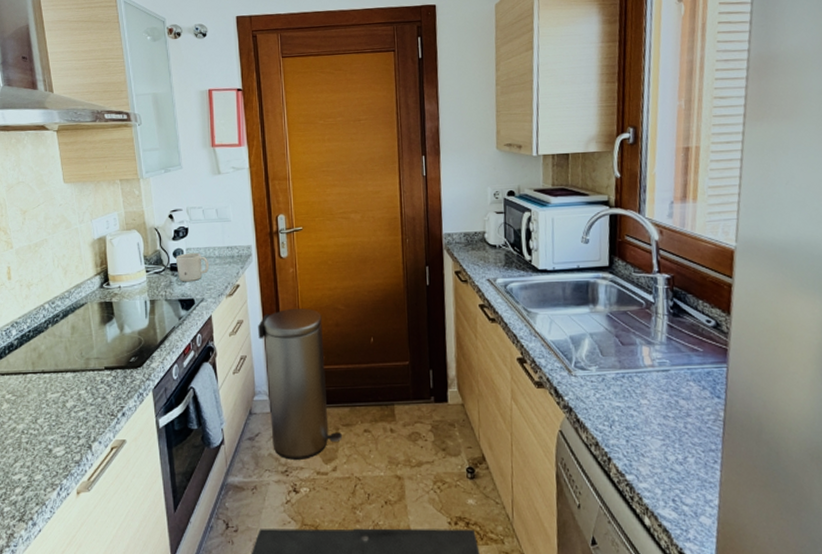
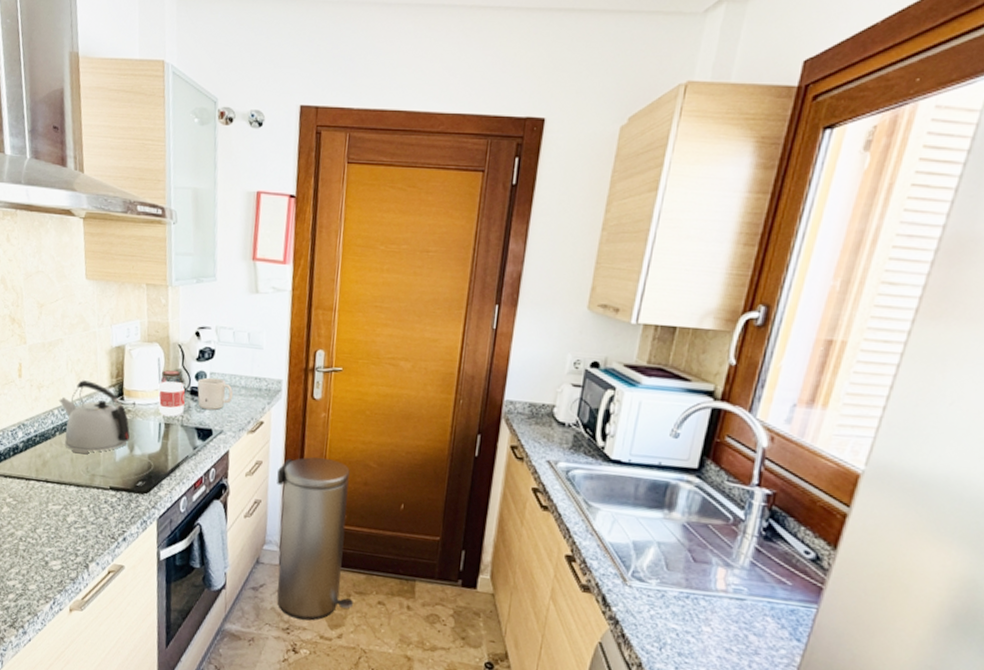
kettle: none [48,273,118,341] -> present [58,380,130,455]
jar: none [140,251,166,294] -> present [158,369,186,417]

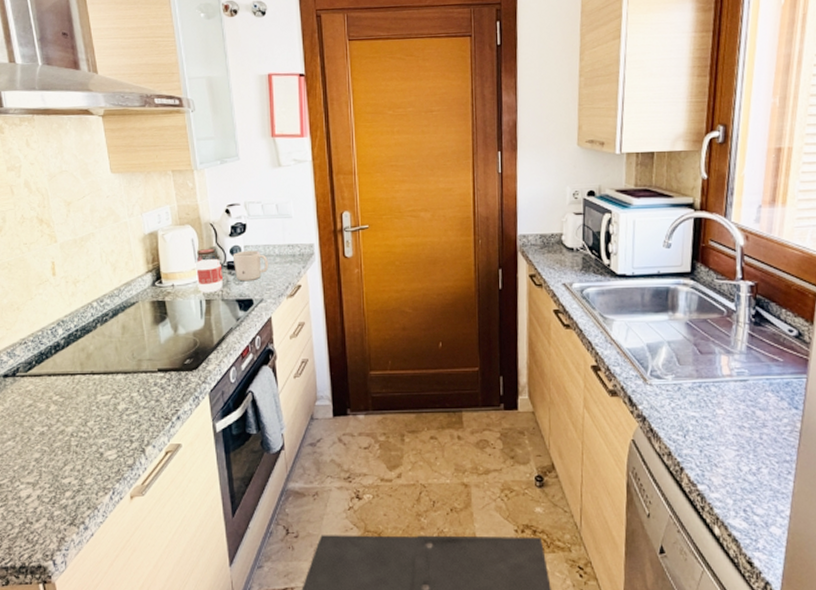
kettle: present [58,380,130,455] -> none [96,269,172,342]
pedal bin: present [277,457,353,621] -> none [320,310,407,466]

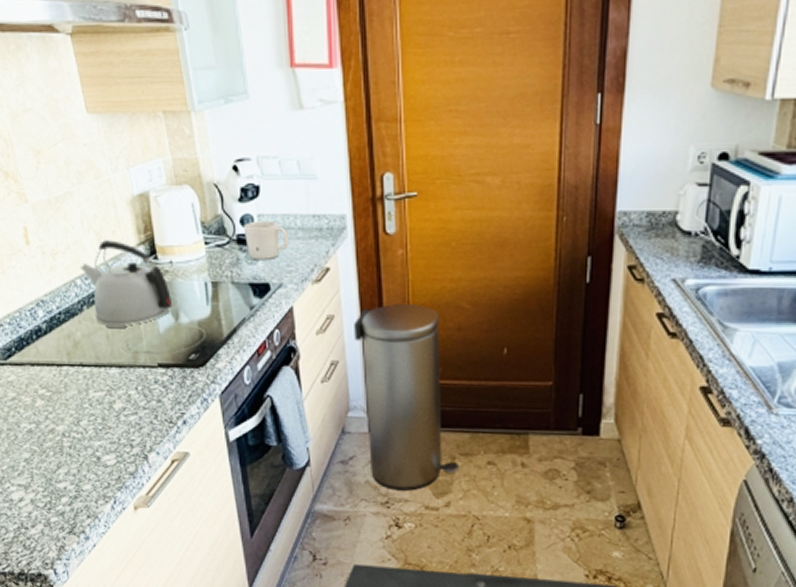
kettle: none [96,269,172,342] -> present [79,240,172,329]
jar: present [195,248,223,293] -> none [197,216,232,274]
pedal bin: none [320,310,407,466] -> present [354,303,459,491]

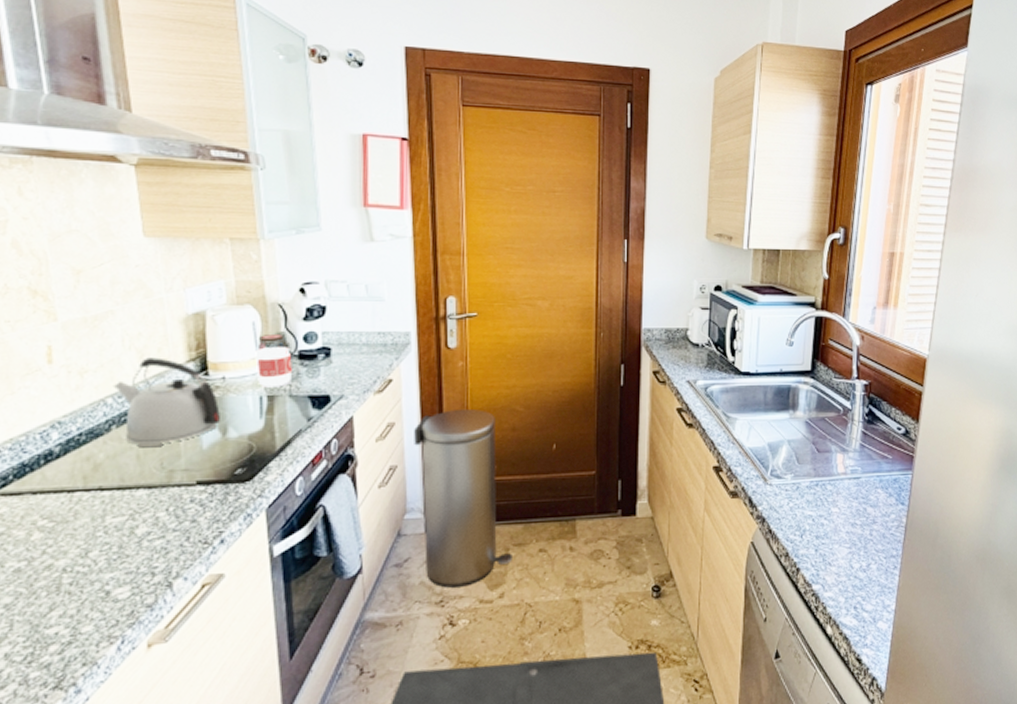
jar: none [197,216,232,274] -> present [255,333,292,388]
mug: present [243,221,289,261] -> none [306,338,353,374]

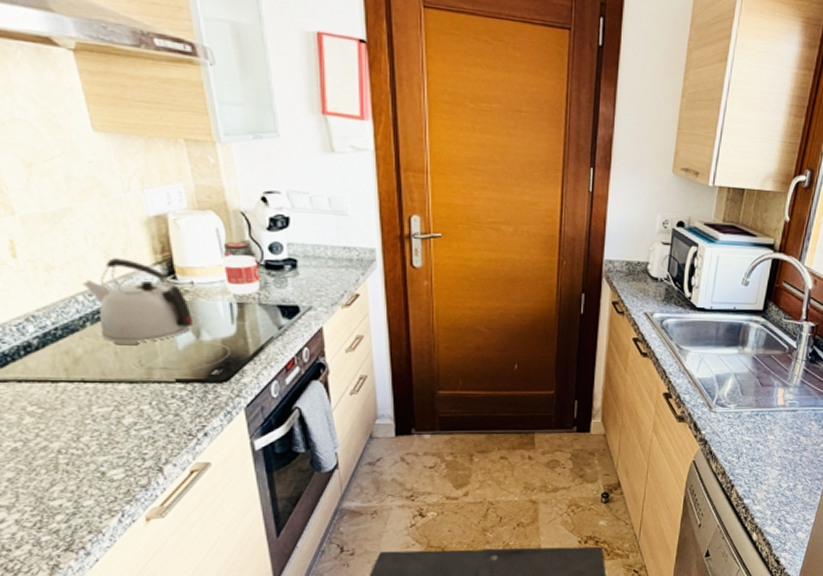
pedal bin: present [414,408,512,588] -> none [382,326,476,485]

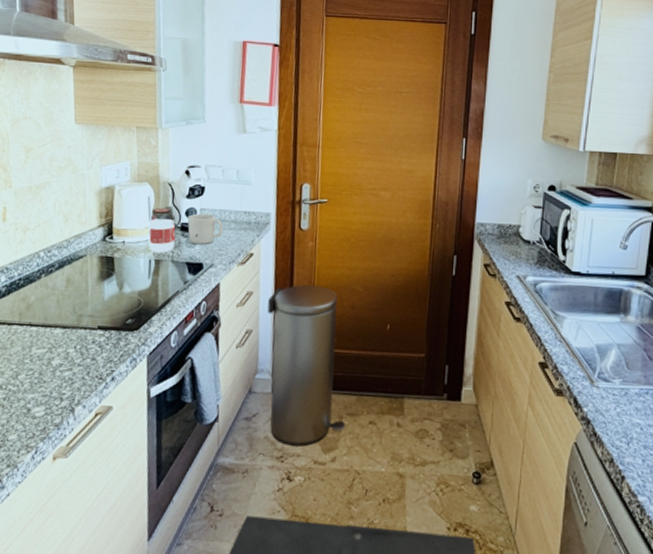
kettle: present [81,258,192,346] -> none [45,221,119,295]
mug: none [272,249,320,285] -> present [187,213,224,245]
pedal bin: none [382,326,476,485] -> present [267,284,345,447]

